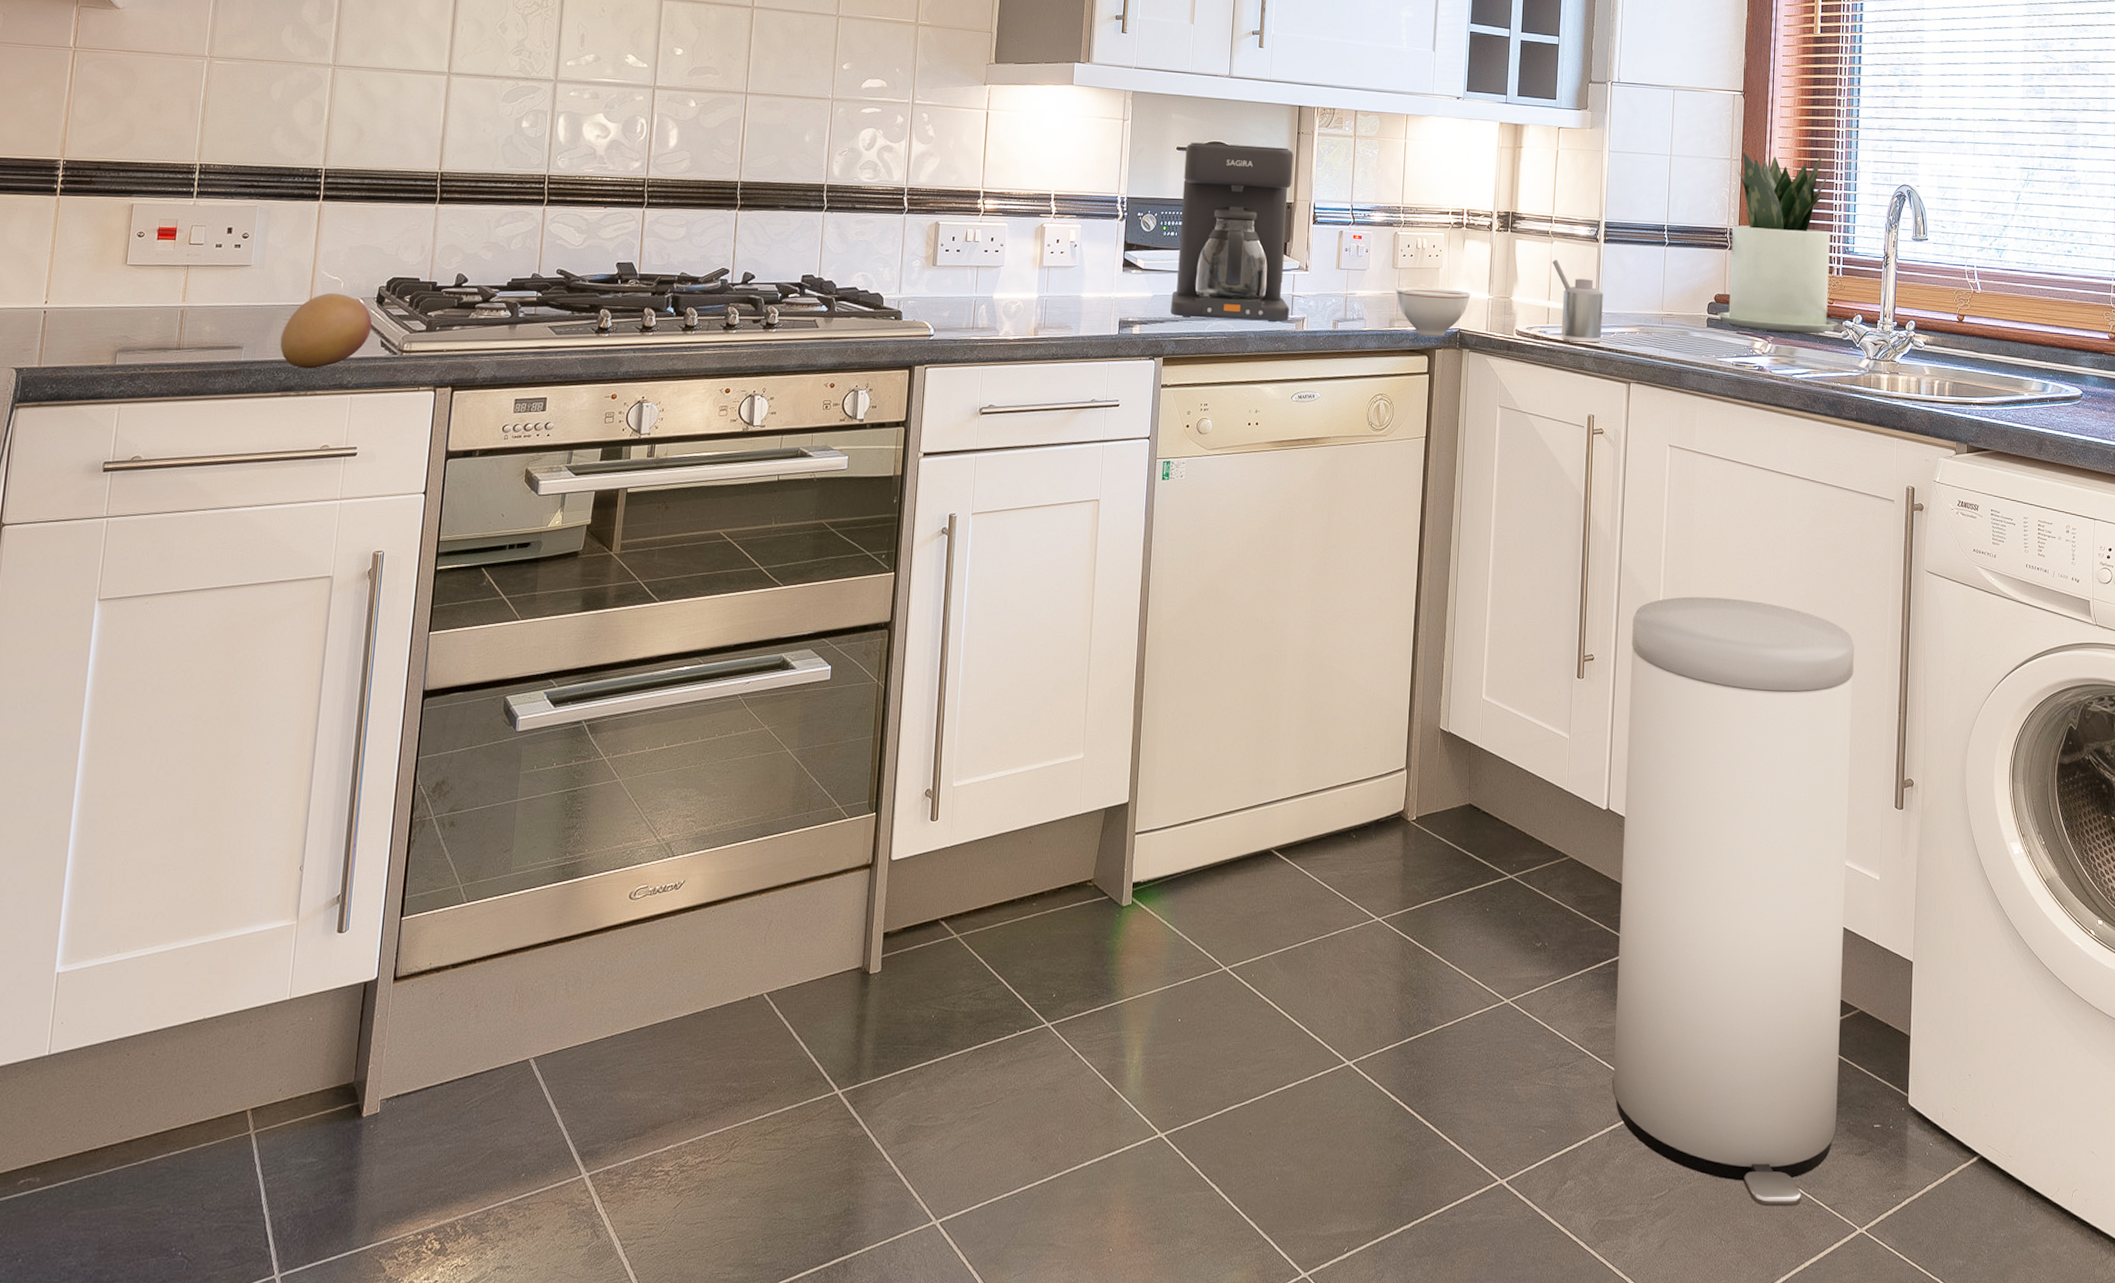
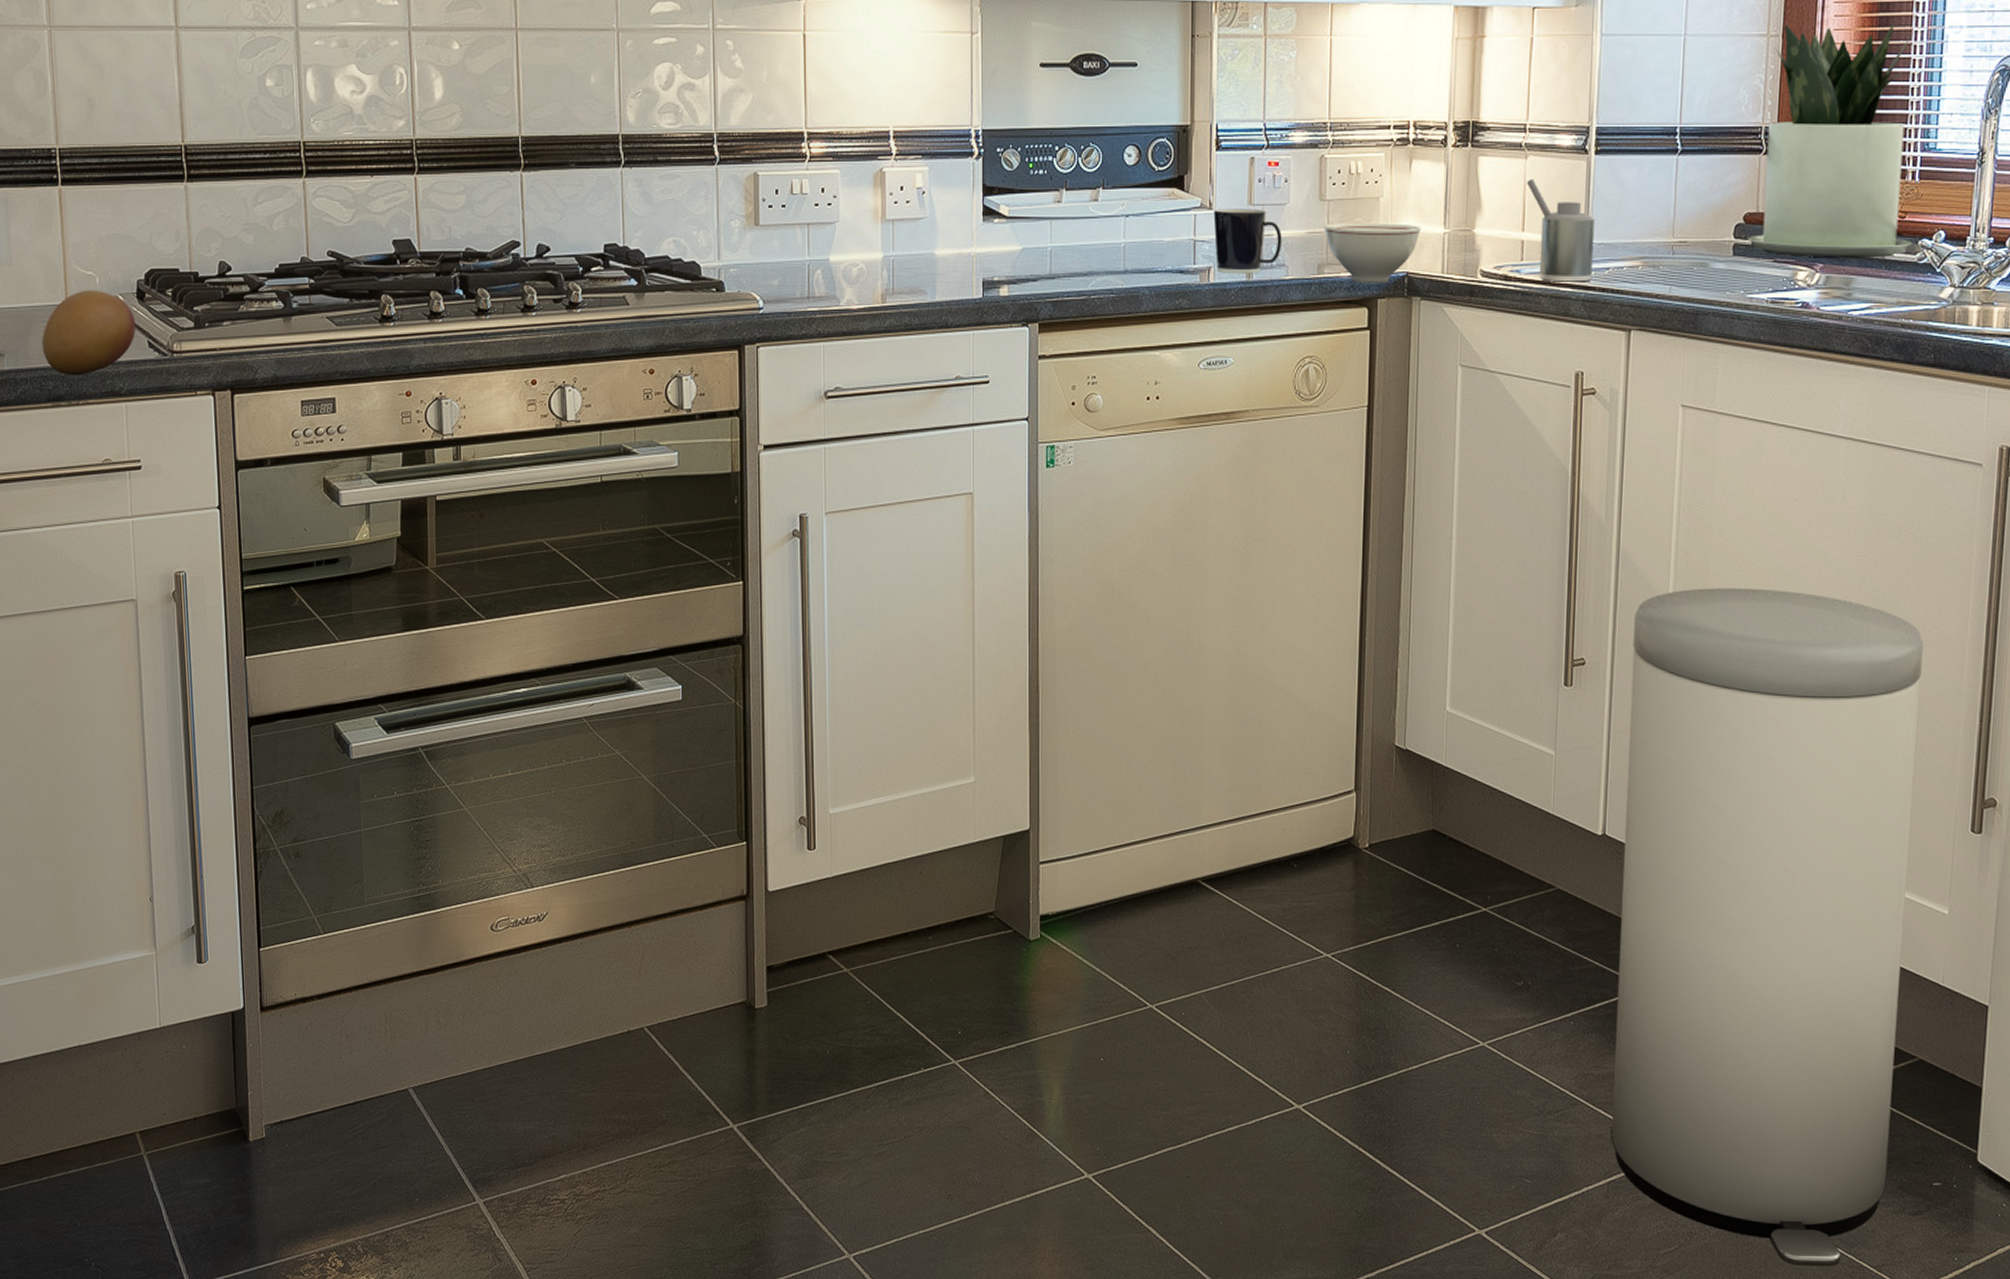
coffee maker: present [1170,142,1294,323] -> none [1044,56,1191,275]
mug: none [1308,271,1362,326] -> present [1213,209,1282,275]

